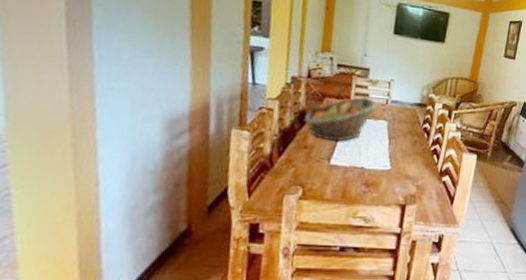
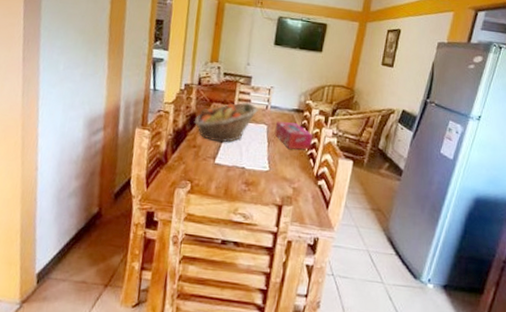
tissue box: none [395,116,437,146] -> present [274,121,314,150]

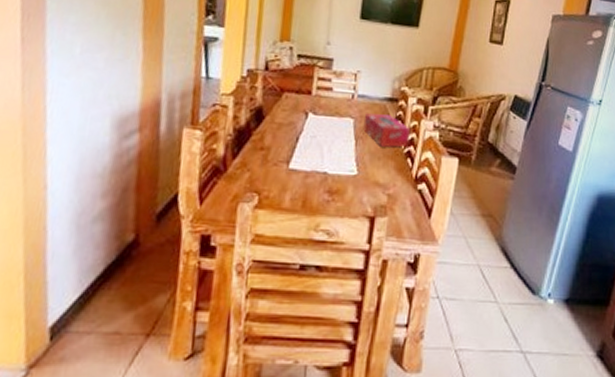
fruit basket: present [195,102,258,143] -> none [261,91,342,143]

